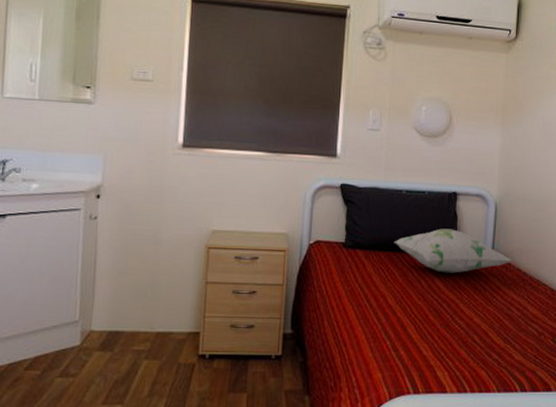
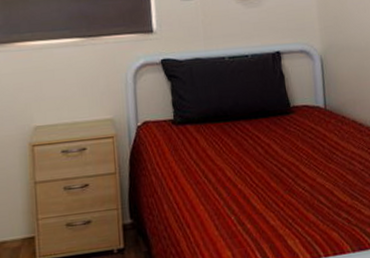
decorative pillow: present [394,228,513,273] -> none [224,89,347,136]

